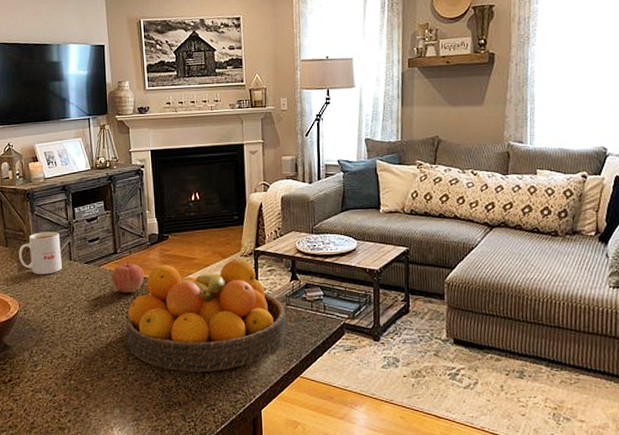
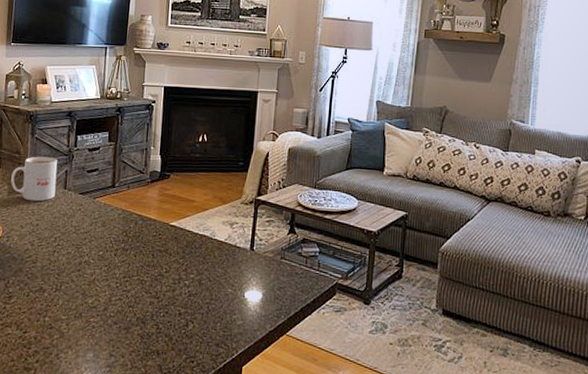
apple: present [111,261,145,293] -> none [105,196,140,230]
fruit bowl: present [125,259,286,372] -> none [111,203,279,321]

